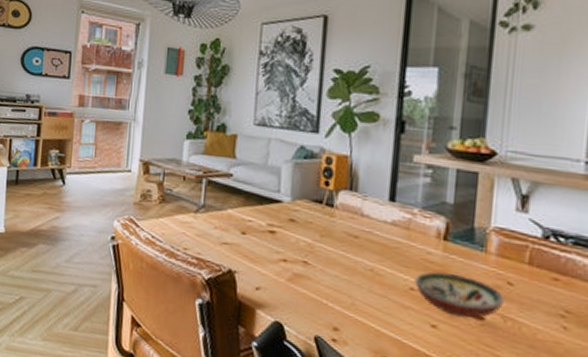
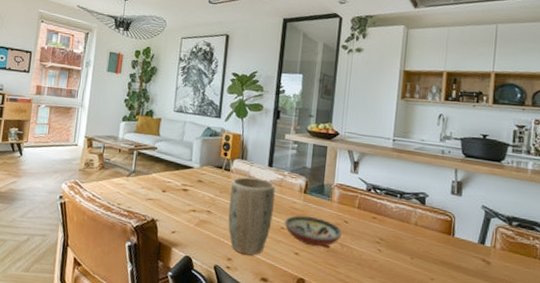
plant pot: none [332,215,401,325] -> present [228,177,276,255]

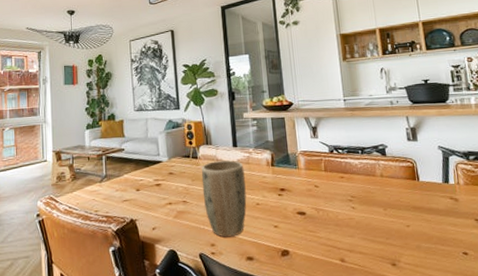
decorative bowl: present [284,215,342,247] -> none [258,187,315,217]

